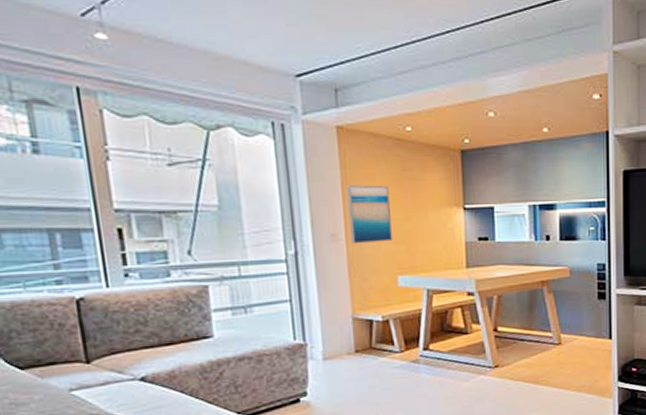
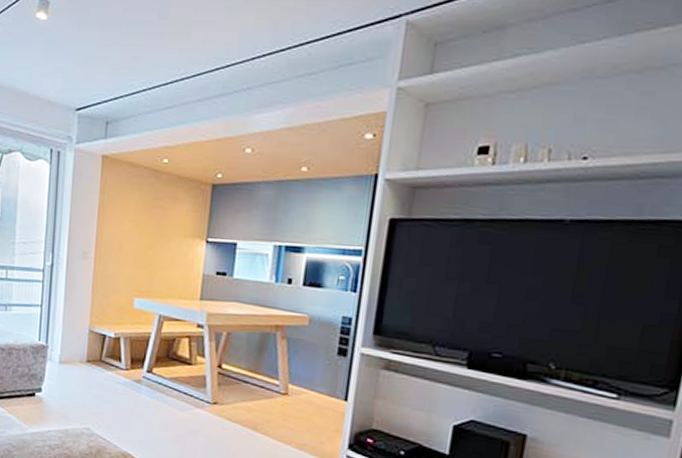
wall art: present [347,185,392,244] -> none [99,209,139,265]

